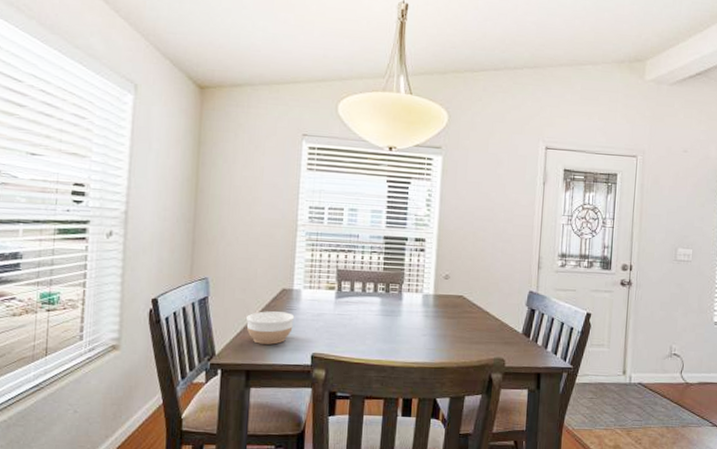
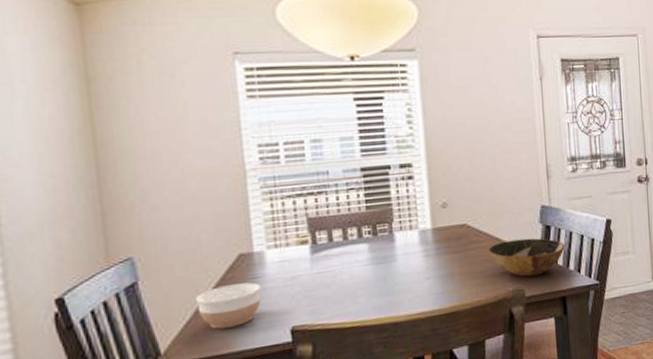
bowl: none [478,316,546,350] -> present [488,238,565,277]

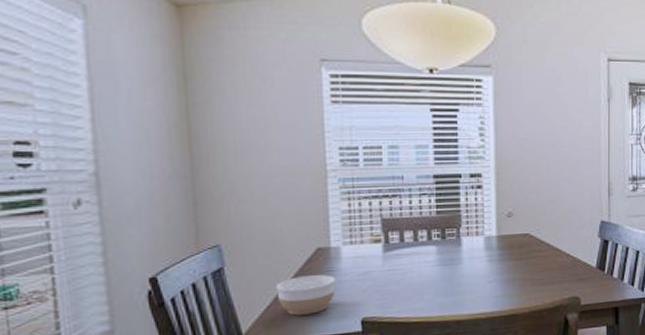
bowl: present [488,238,565,277] -> none [548,250,621,287]

